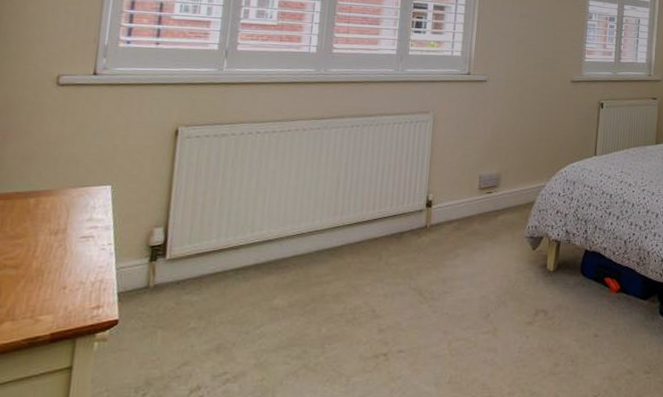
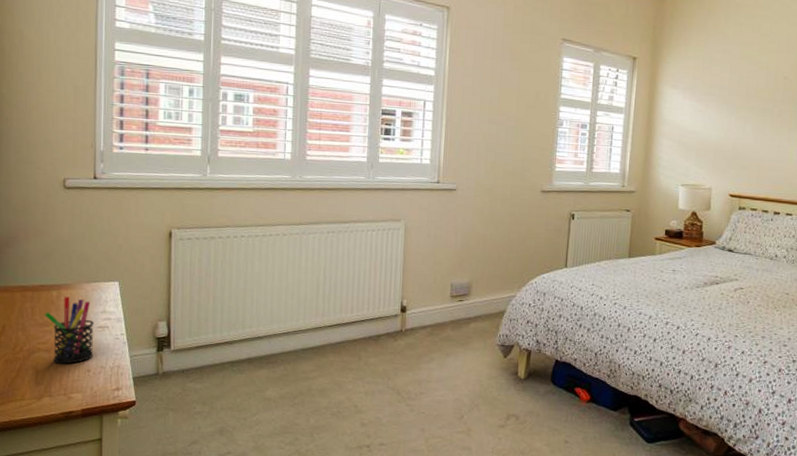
pen holder: none [16,204,77,282] -> present [44,296,94,364]

